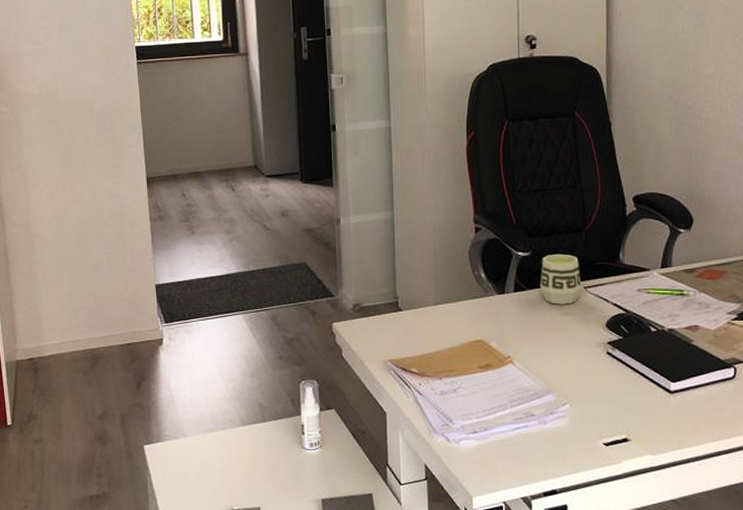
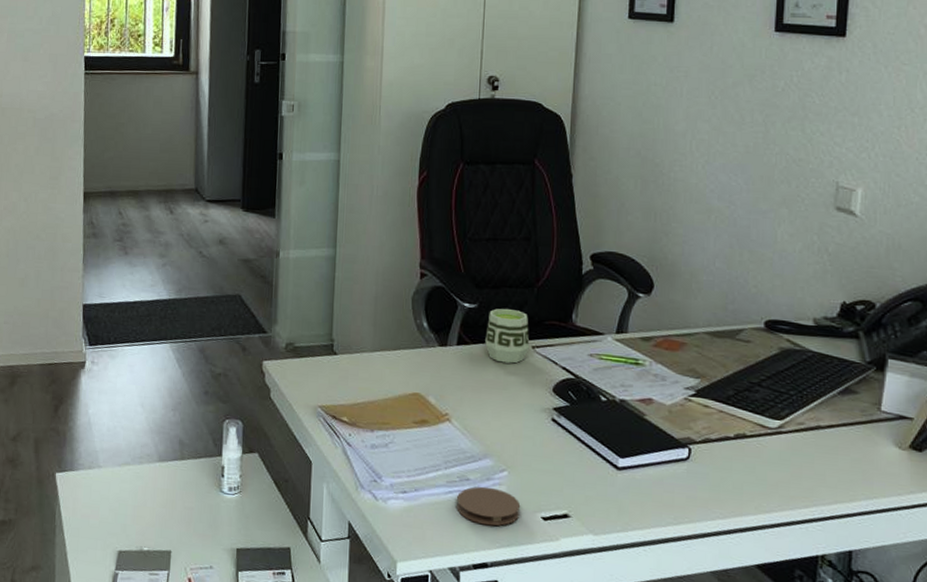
coaster: none [523,420,584,456] -> present [456,486,521,526]

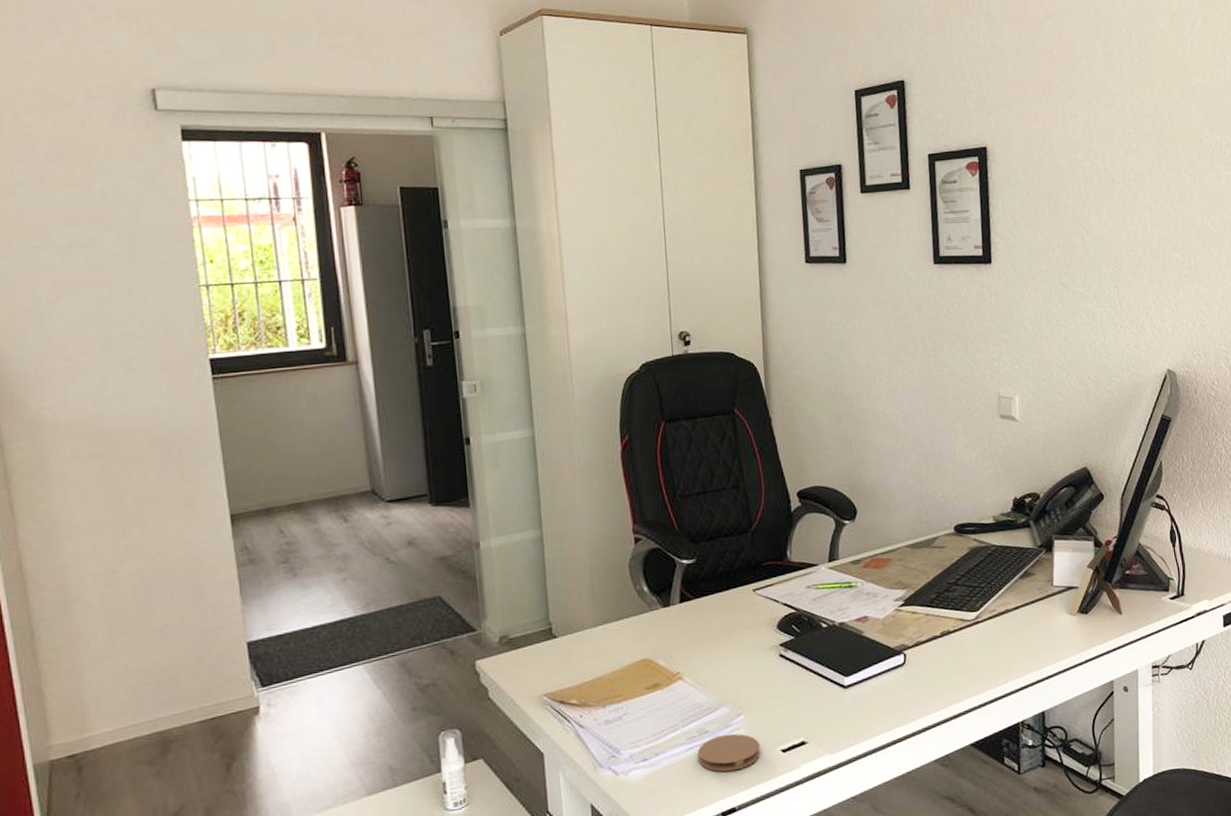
cup: present [485,308,530,364] -> none [707,557,751,611]

